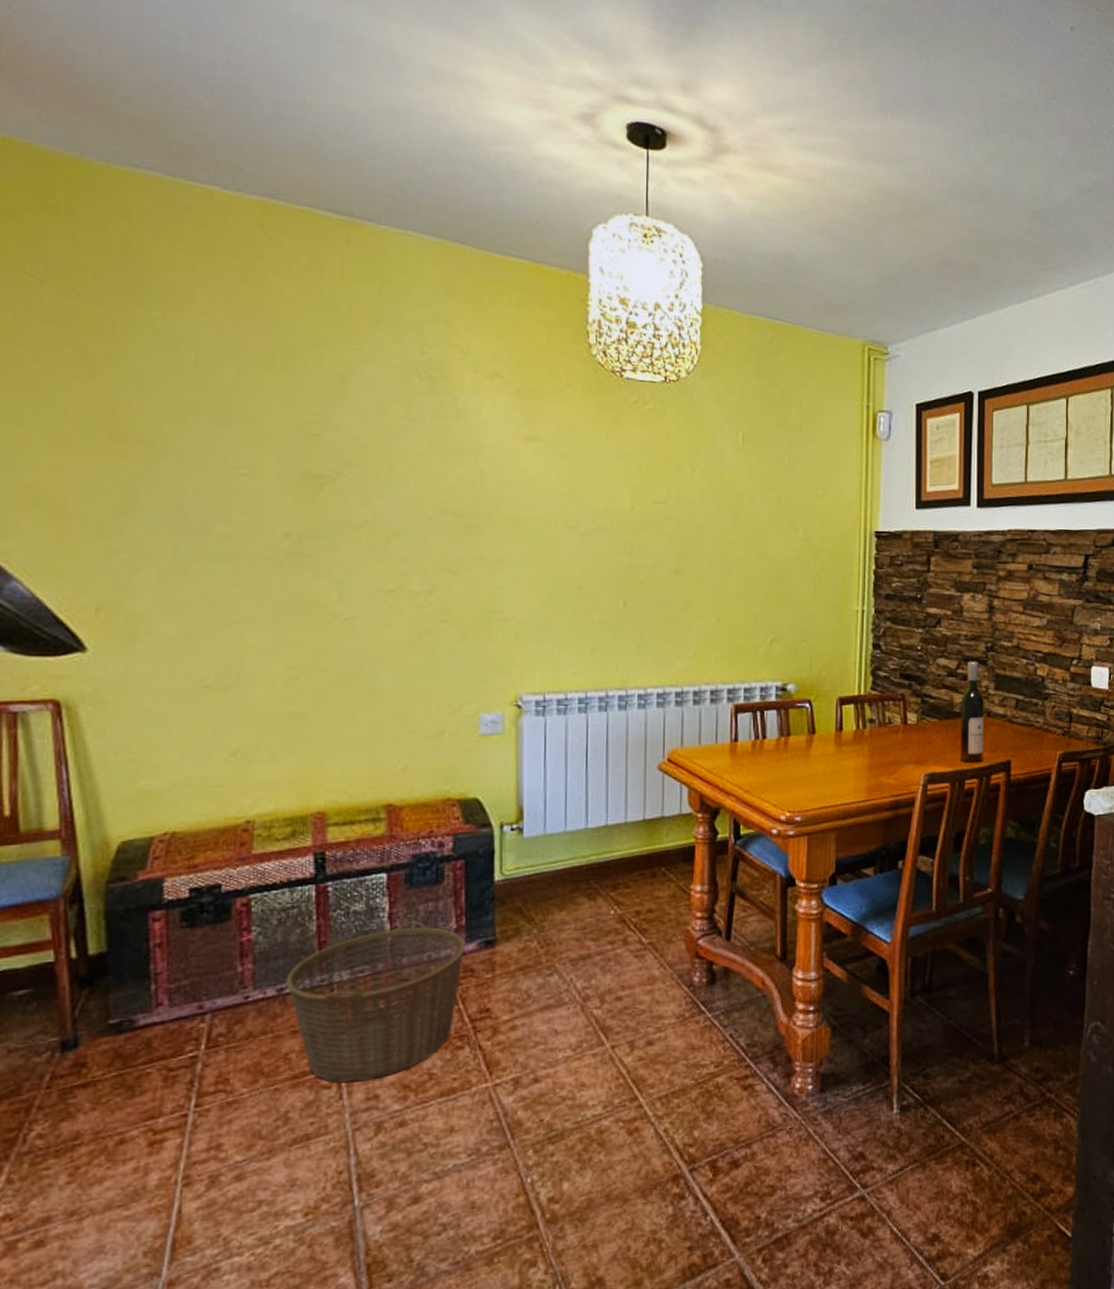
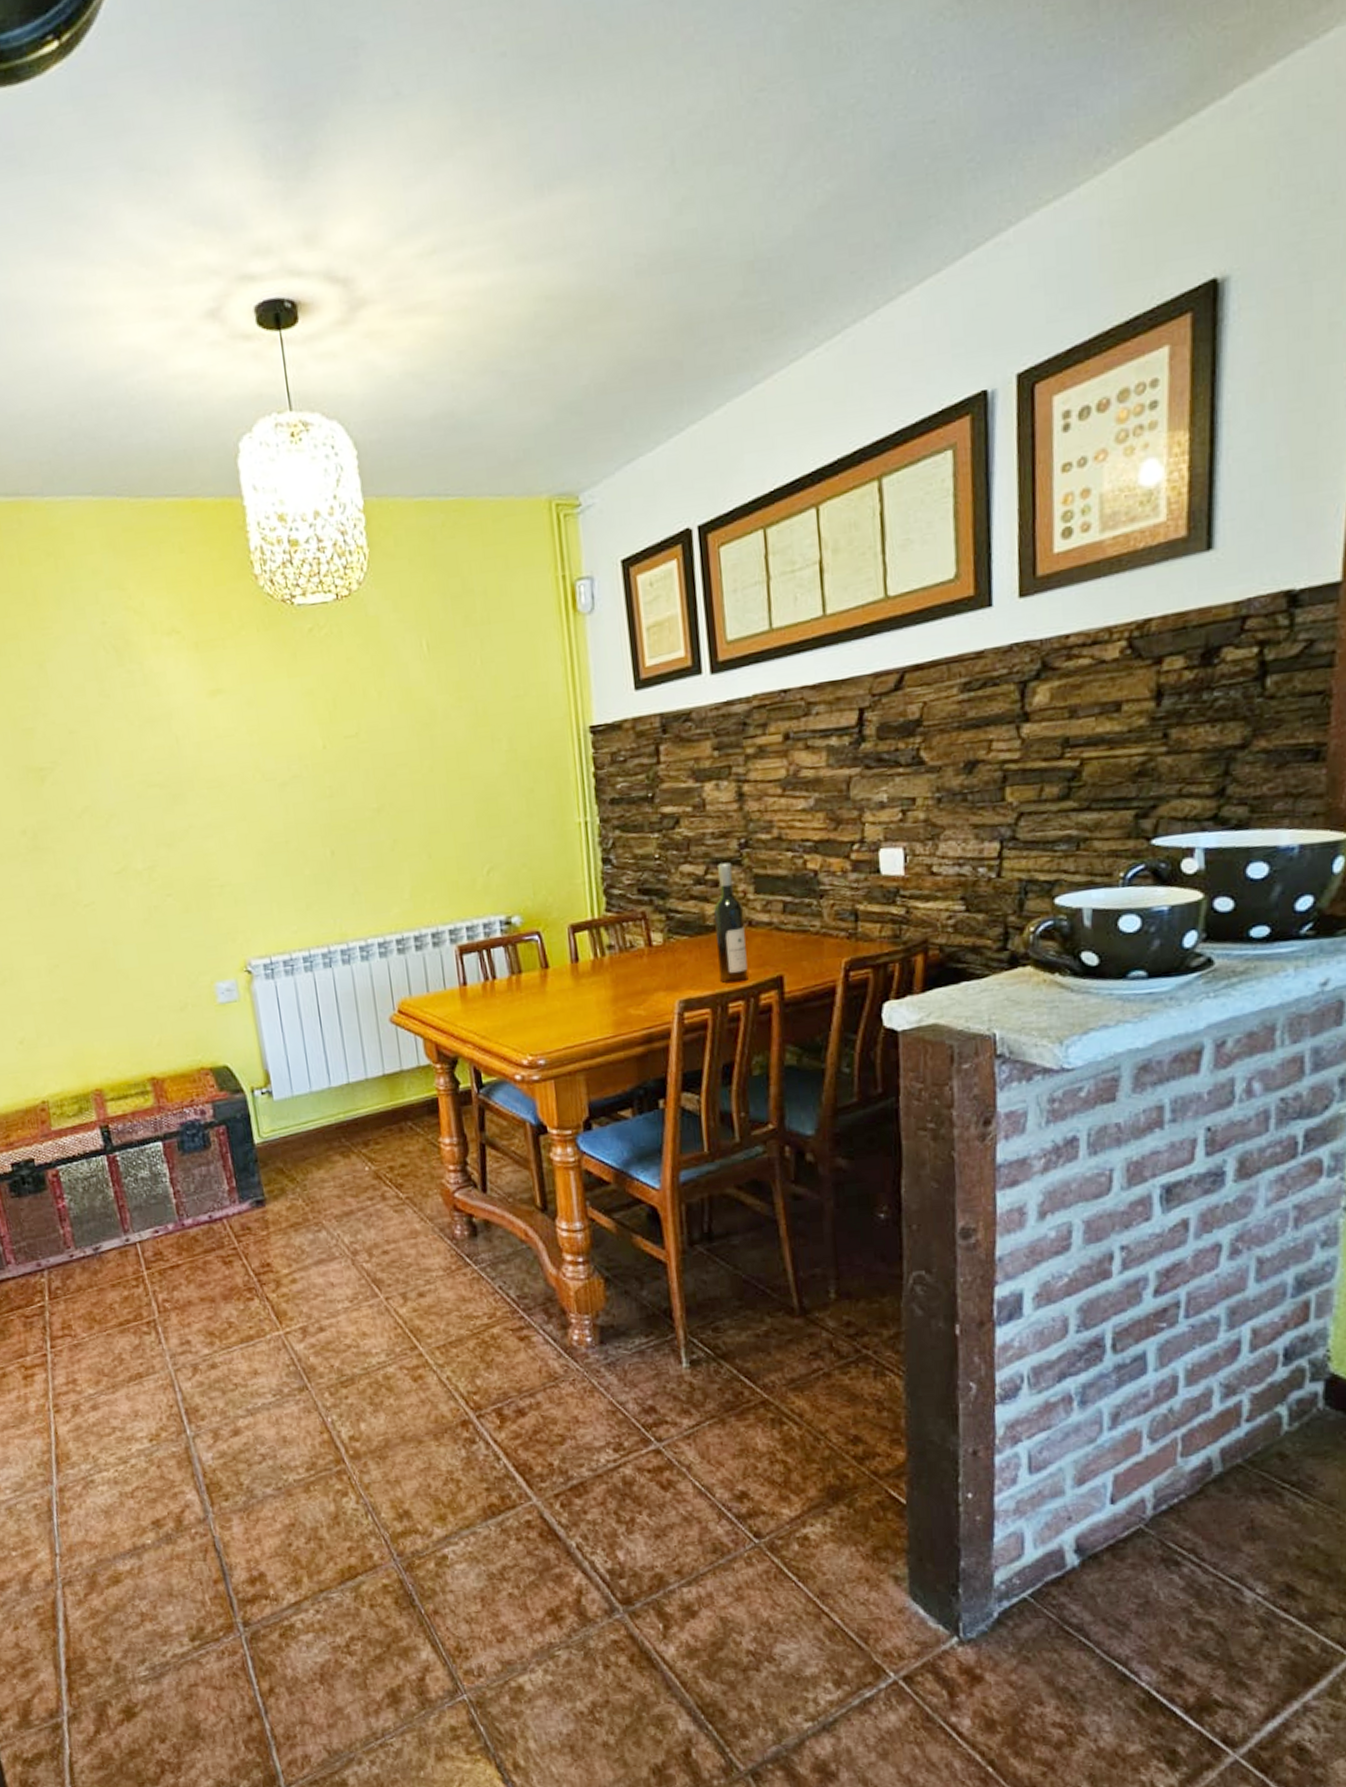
basket: present [286,921,466,1083] -> none [98,1184,241,1330]

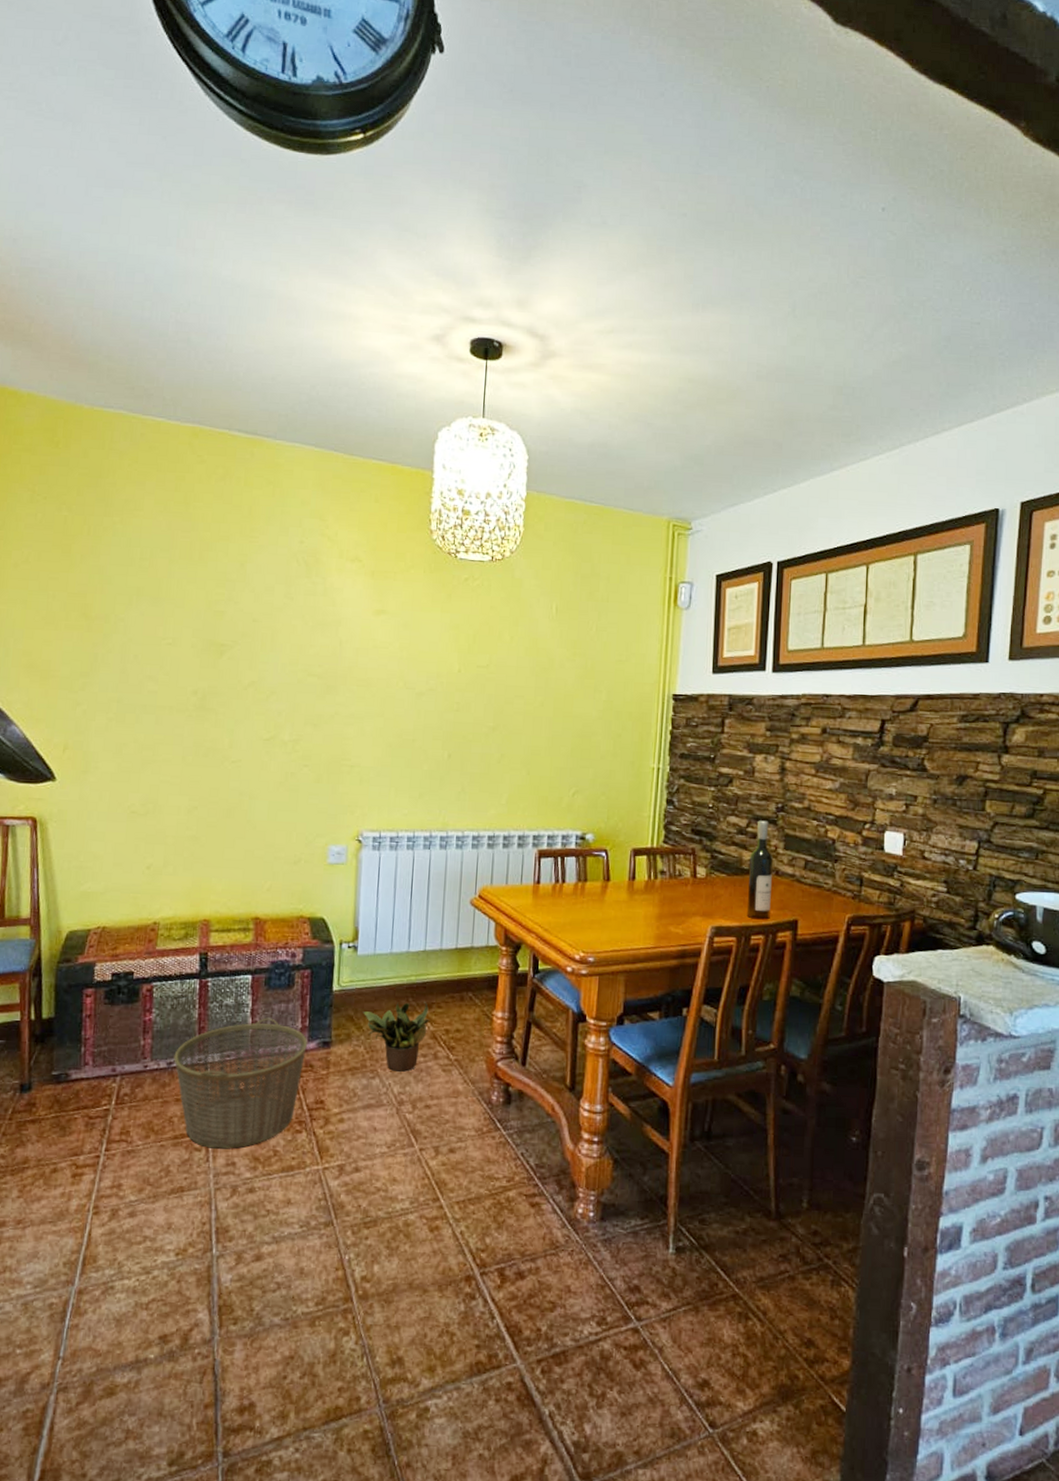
basket: none [98,1184,241,1330] -> present [173,1017,308,1149]
potted plant: none [292,1140,370,1220] -> present [362,1002,430,1072]

